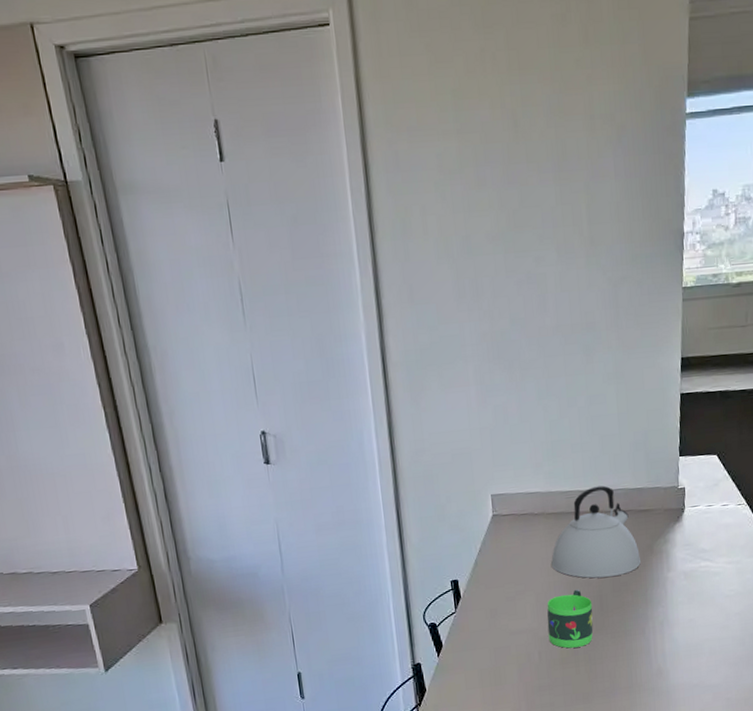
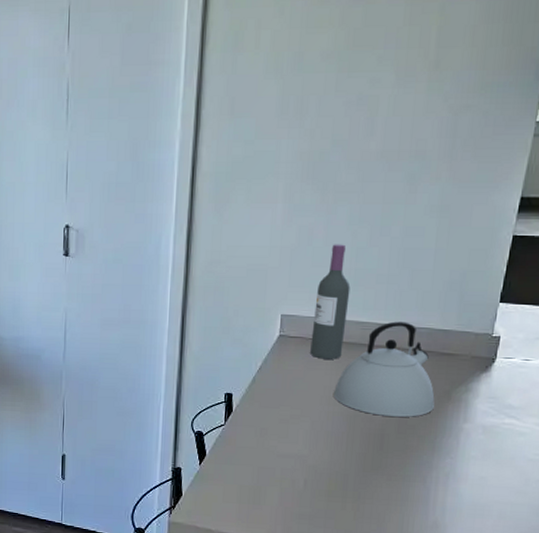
wine bottle: none [520,419,553,533] -> present [310,244,351,360]
mug: present [547,589,593,649] -> none [317,423,372,483]

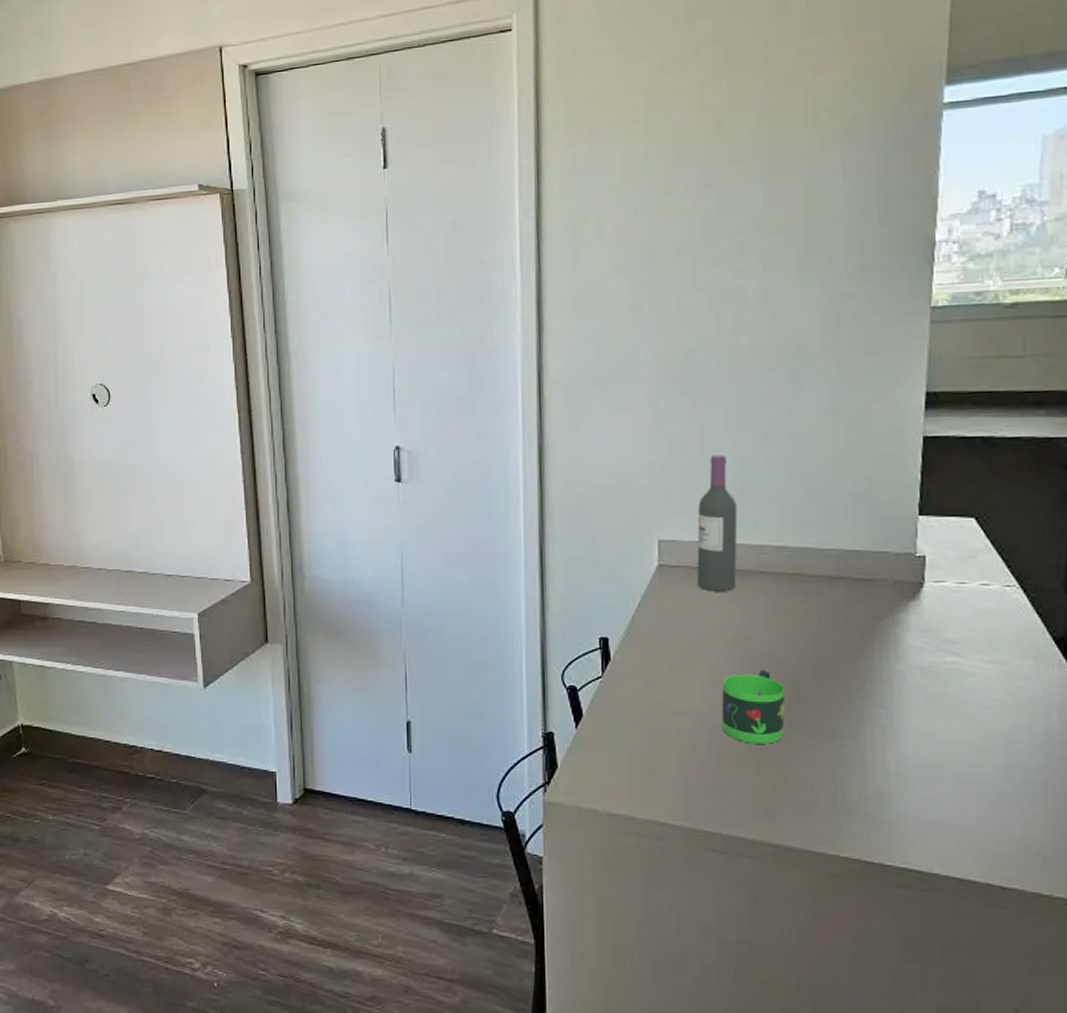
mug: none [317,423,372,483] -> present [721,669,786,744]
kettle: present [334,321,435,417] -> none [732,543,856,659]

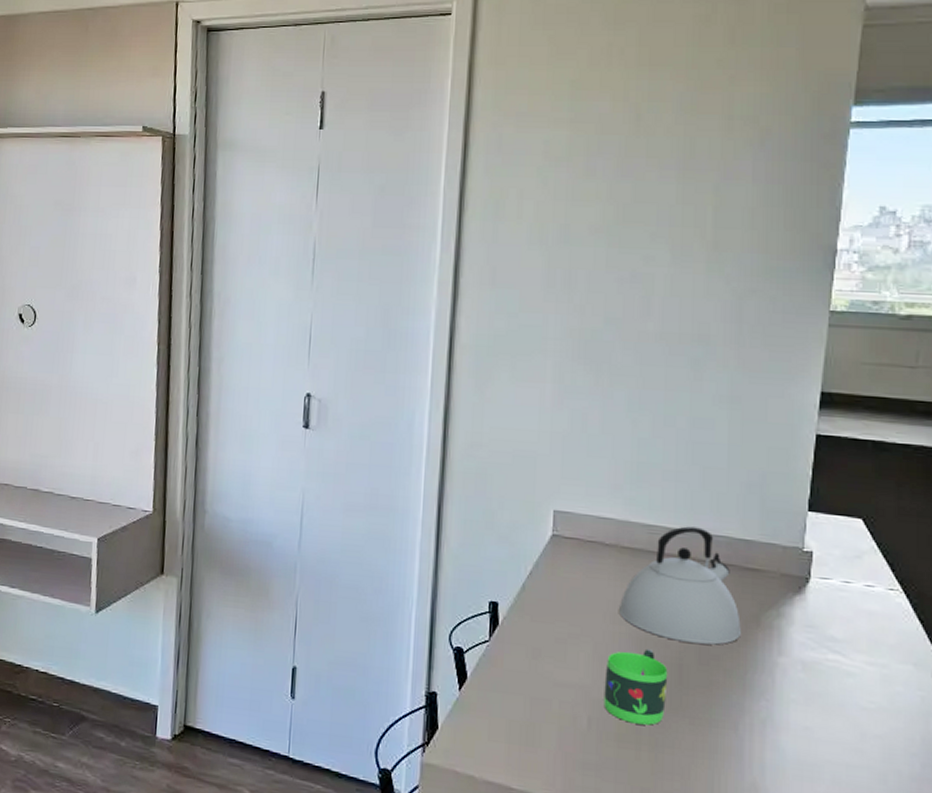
wine bottle: present [697,455,738,592] -> none [589,432,633,568]
kettle: none [732,543,856,659] -> present [619,526,741,645]

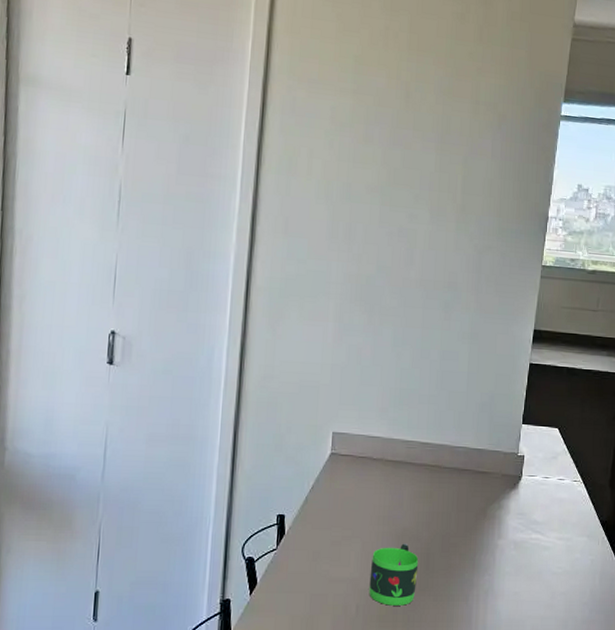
kettle: present [619,526,741,645] -> none [383,440,473,535]

